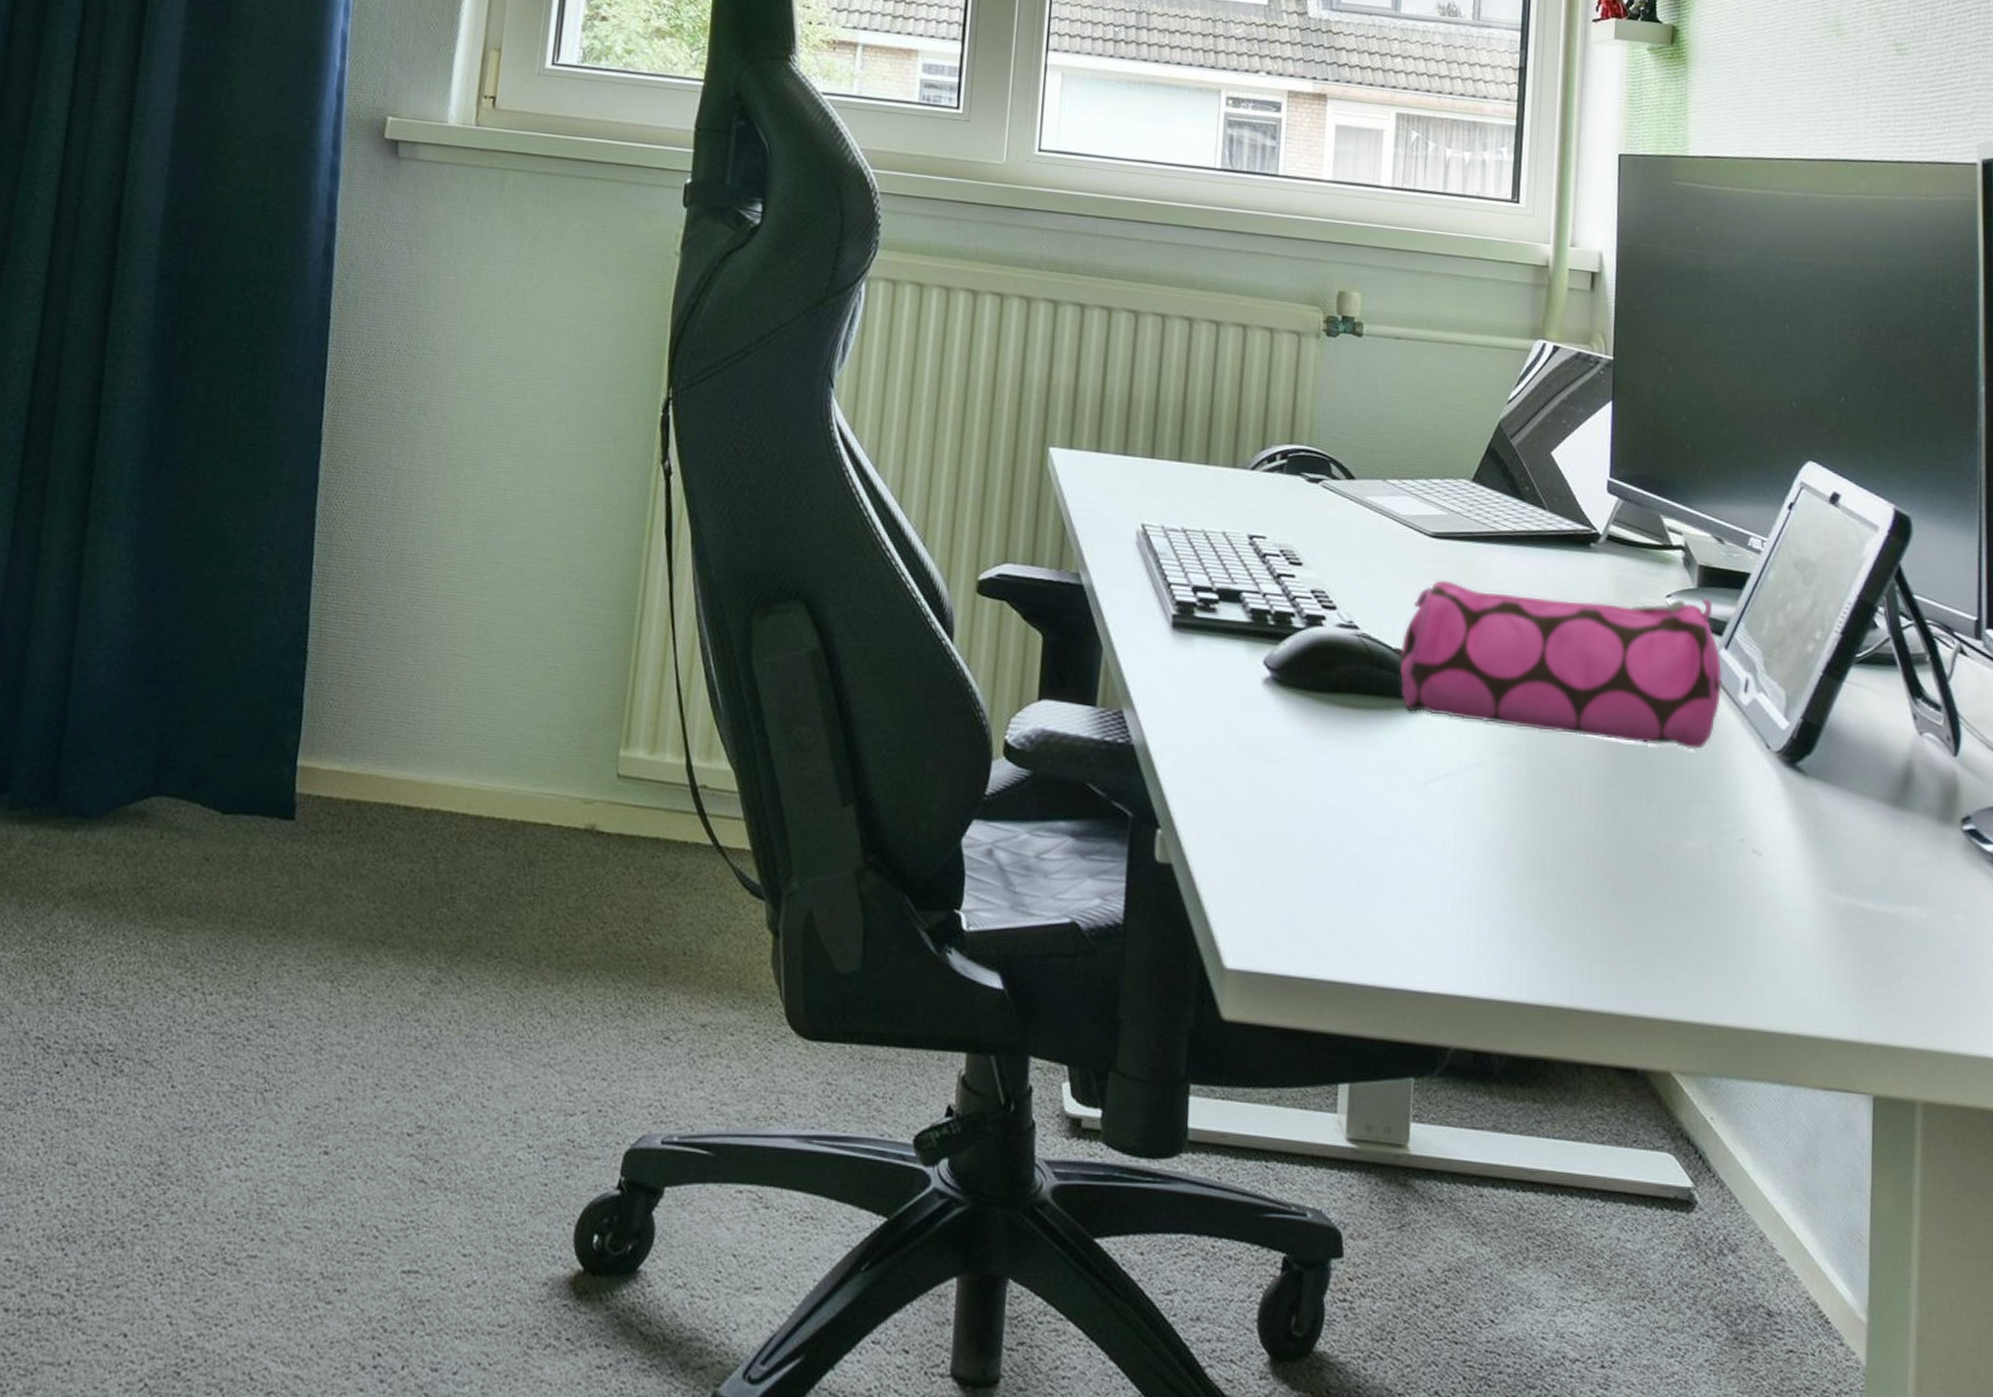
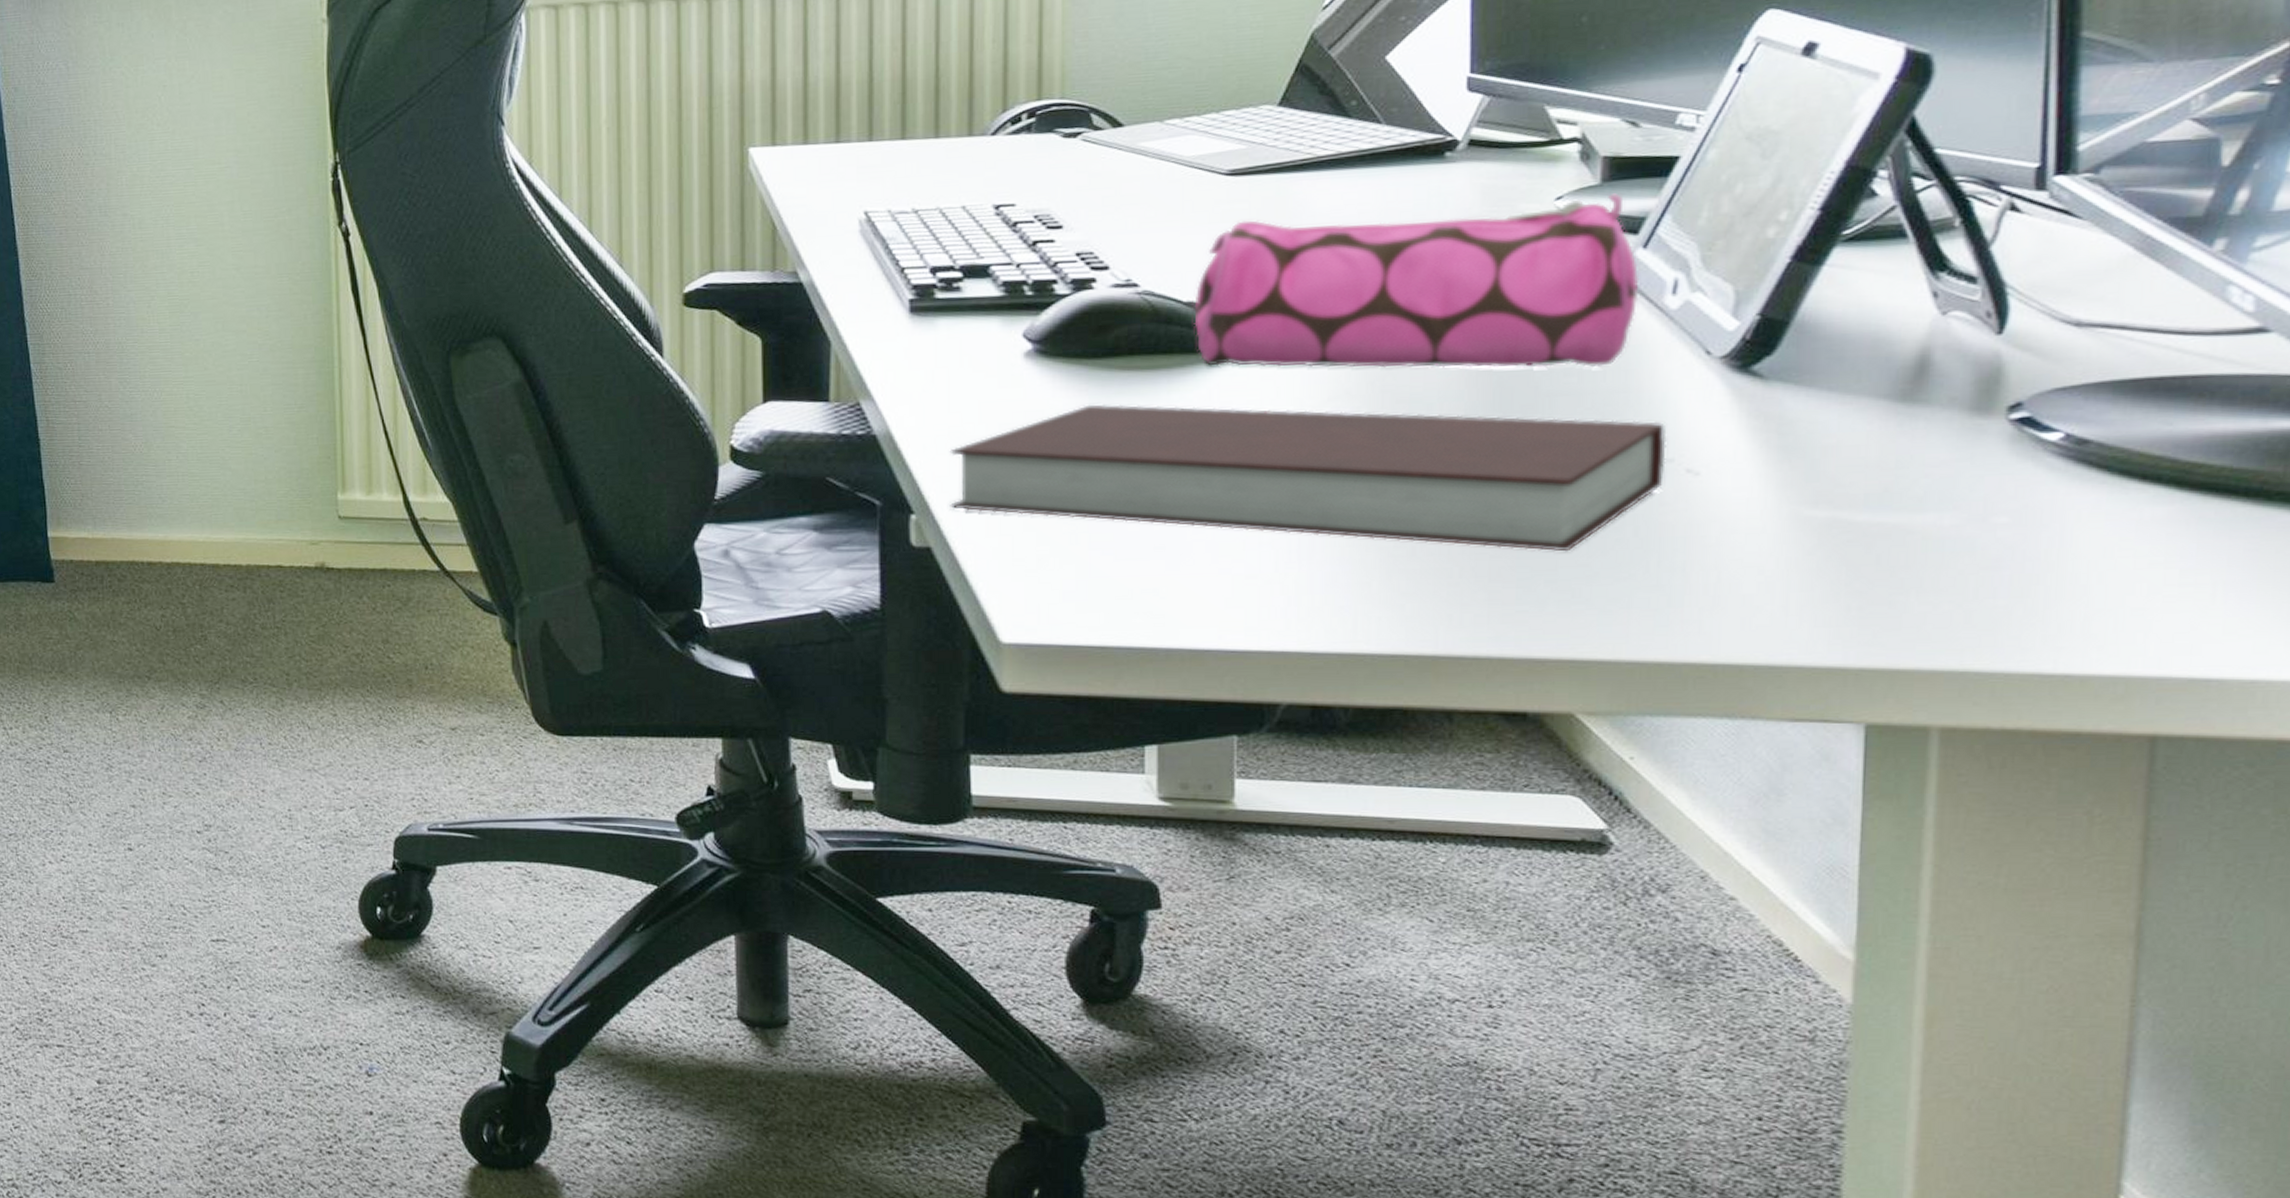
notebook: none [1191,736,1740,917] -> present [949,404,1667,552]

